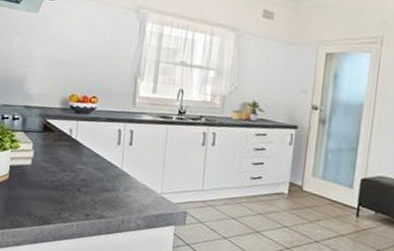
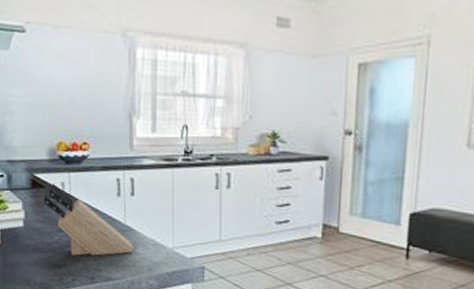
knife block: none [53,129,128,196] -> present [44,184,135,256]

